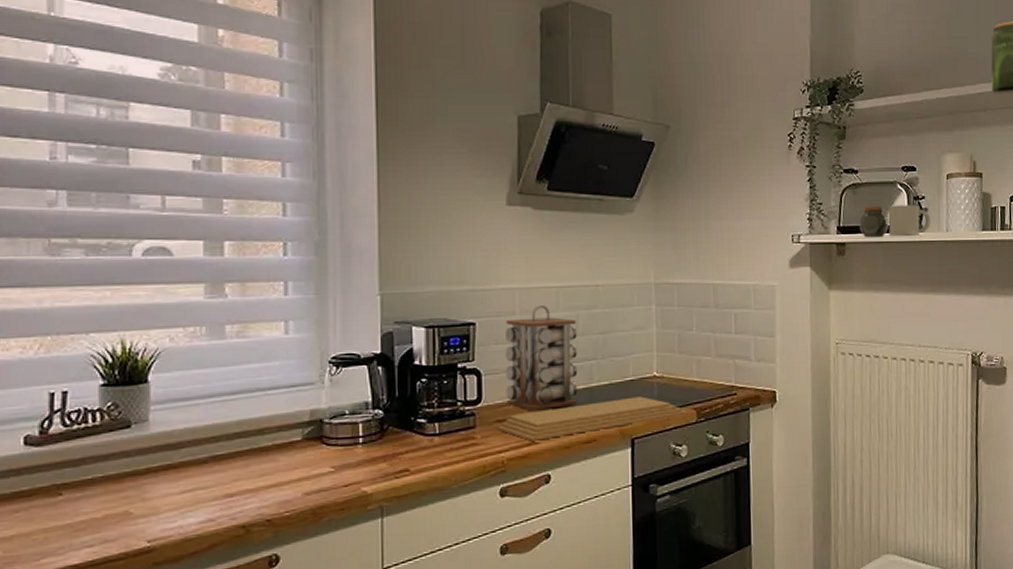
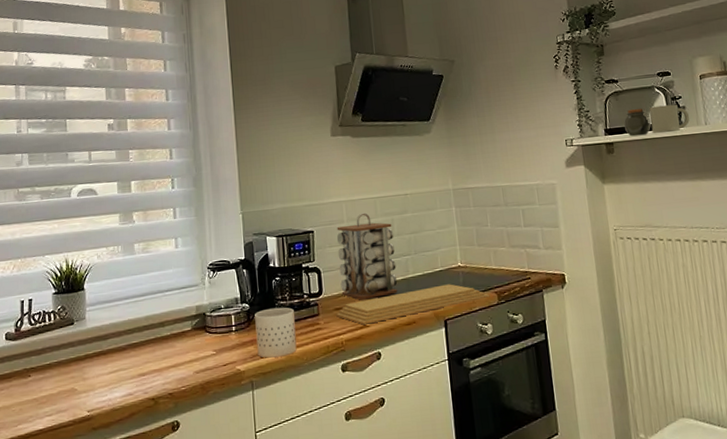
mug: none [390,416,445,478] -> present [255,307,297,358]

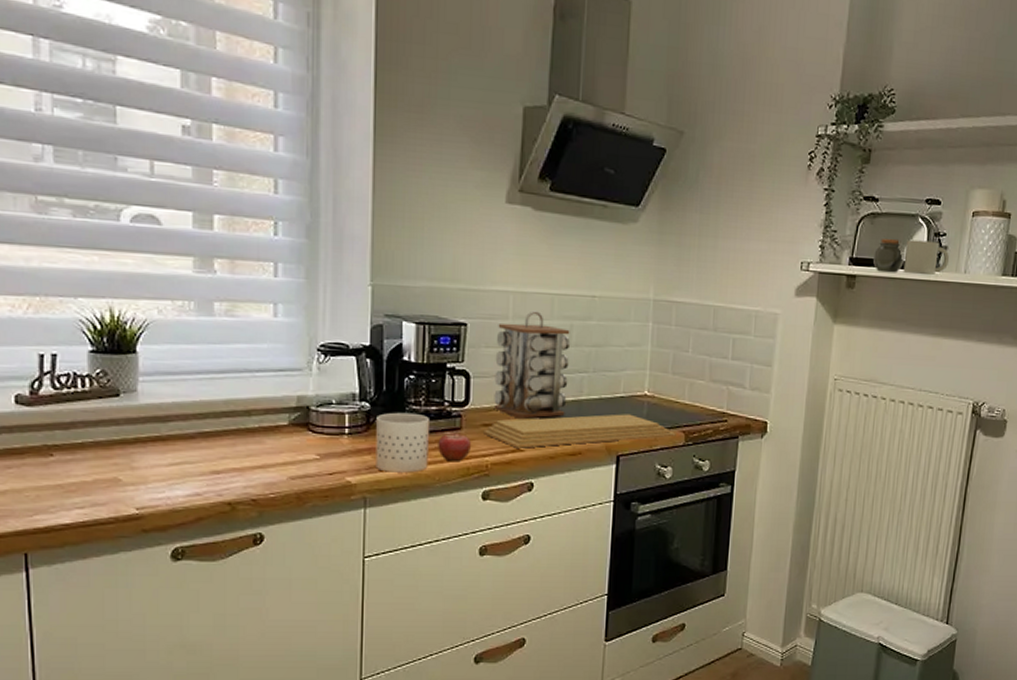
fruit: none [302,317,328,343] -> present [438,431,471,462]

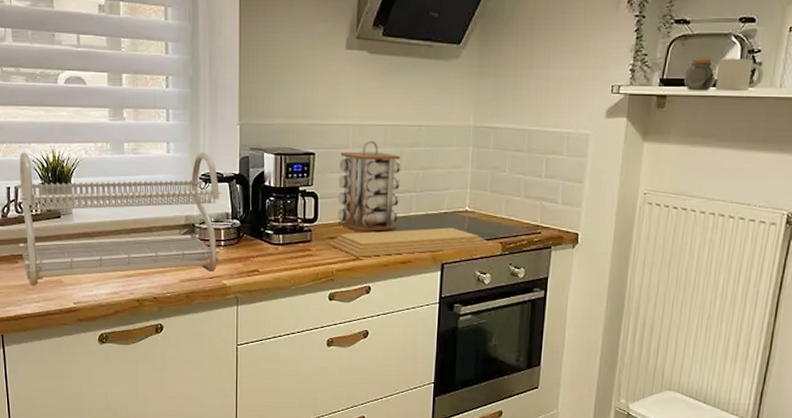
dish rack: none [53,309,347,487] -> present [16,152,222,286]
mug: present [376,412,431,473] -> none [245,228,287,278]
fruit: present [438,431,471,462] -> none [293,243,319,269]

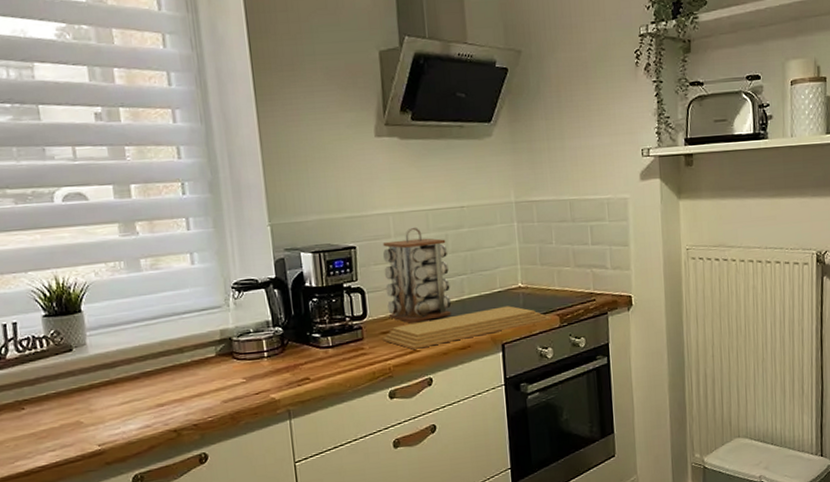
dish rack: present [16,152,222,286] -> none [13,259,265,433]
jar: present [684,59,716,91] -> none [706,116,734,148]
mug: present [715,58,765,92] -> none [734,112,776,146]

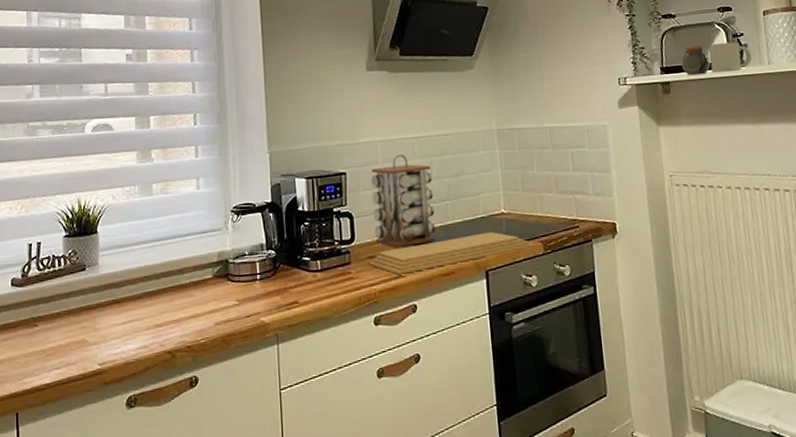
jar: none [706,116,734,148] -> present [681,46,710,76]
mug: none [734,112,776,146] -> present [709,42,752,73]

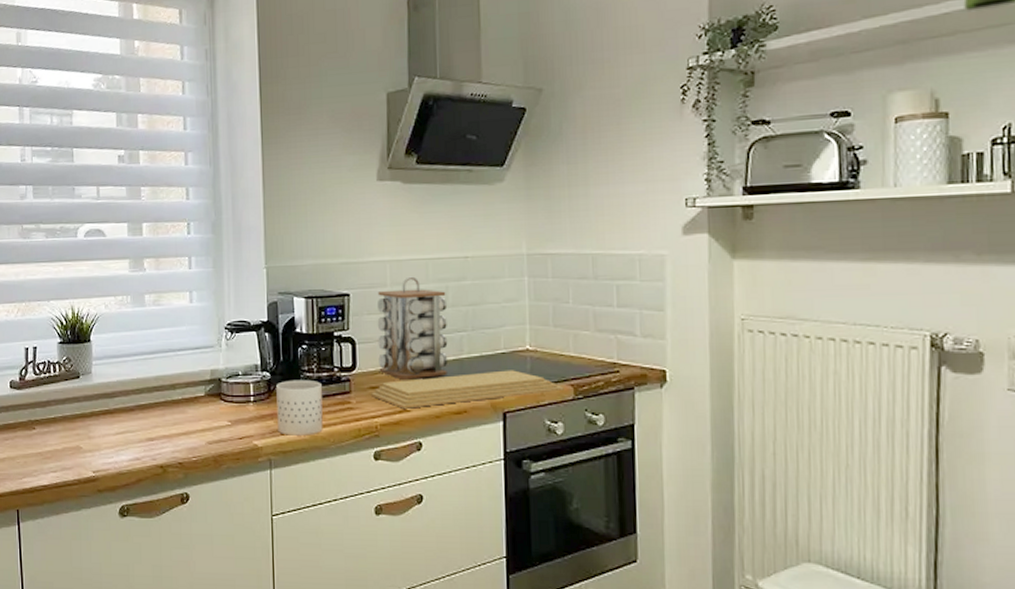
mug: none [281,254,326,310] -> present [276,379,323,436]
jar: present [681,46,710,76] -> none [773,161,812,198]
mug: present [709,42,752,73] -> none [811,156,872,196]

